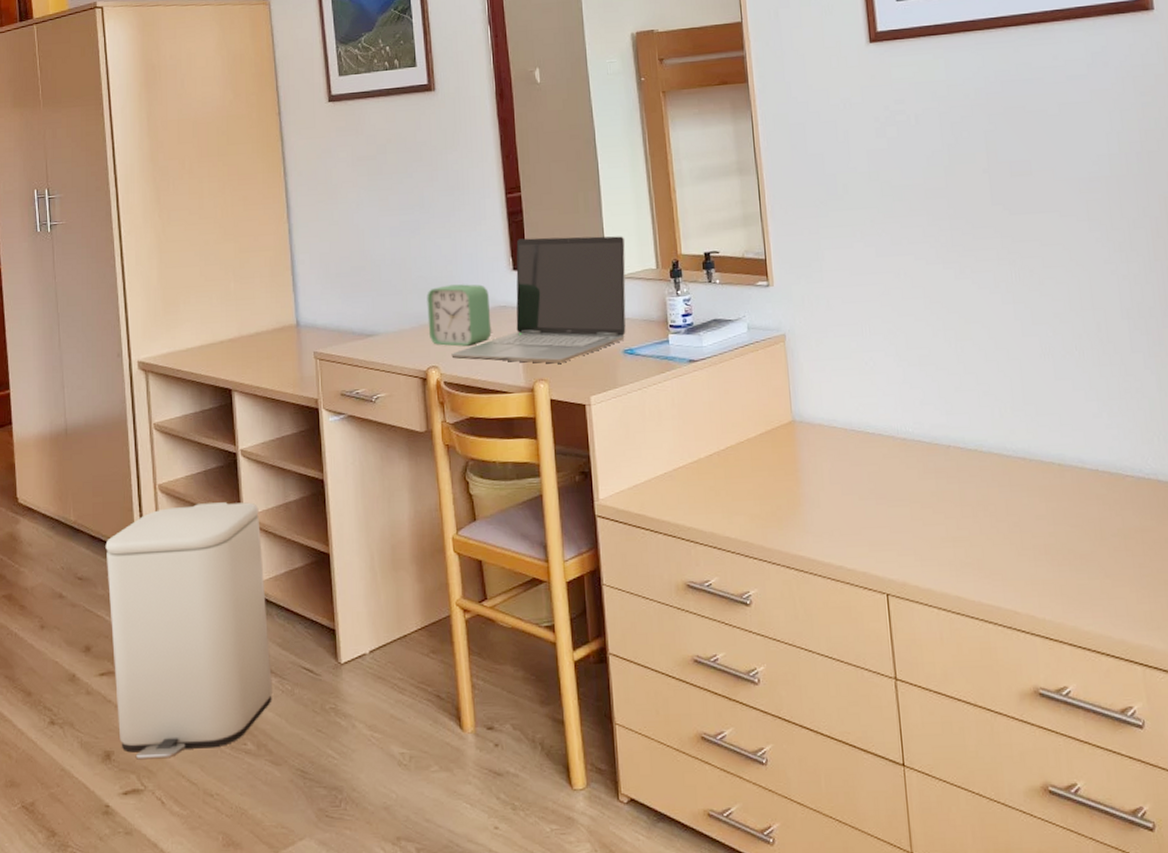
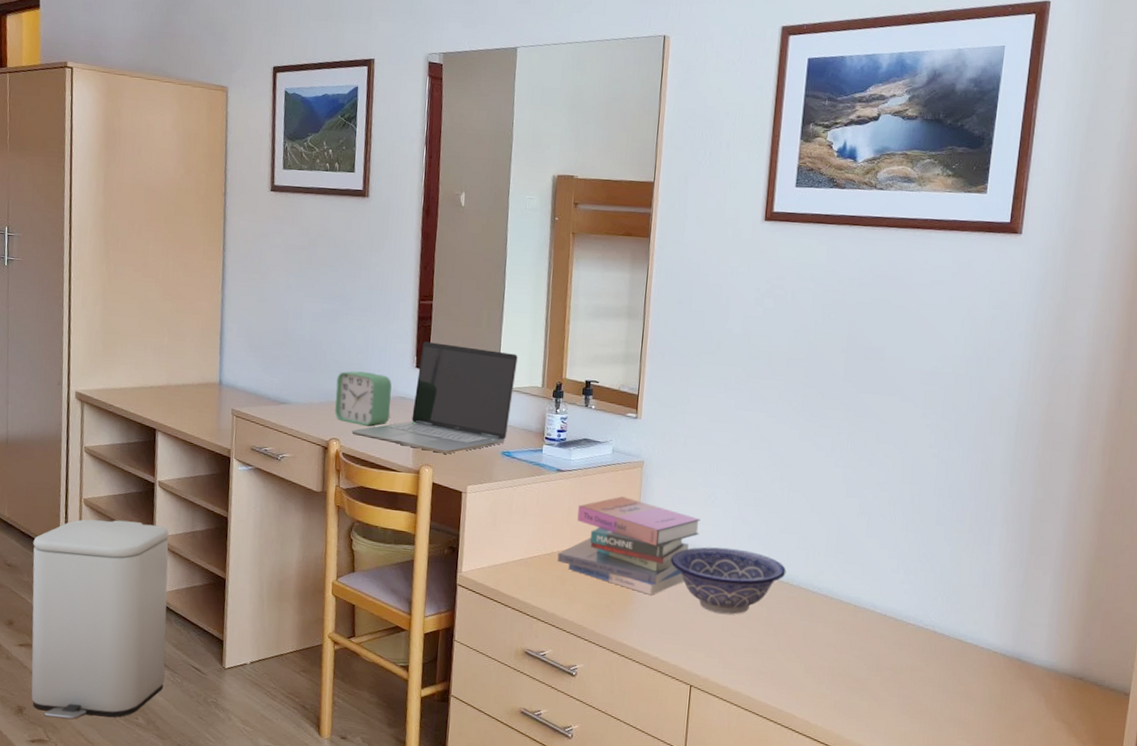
books: none [706,379,863,492] -> present [557,496,701,595]
decorative bowl: none [836,419,972,500] -> present [670,547,786,615]

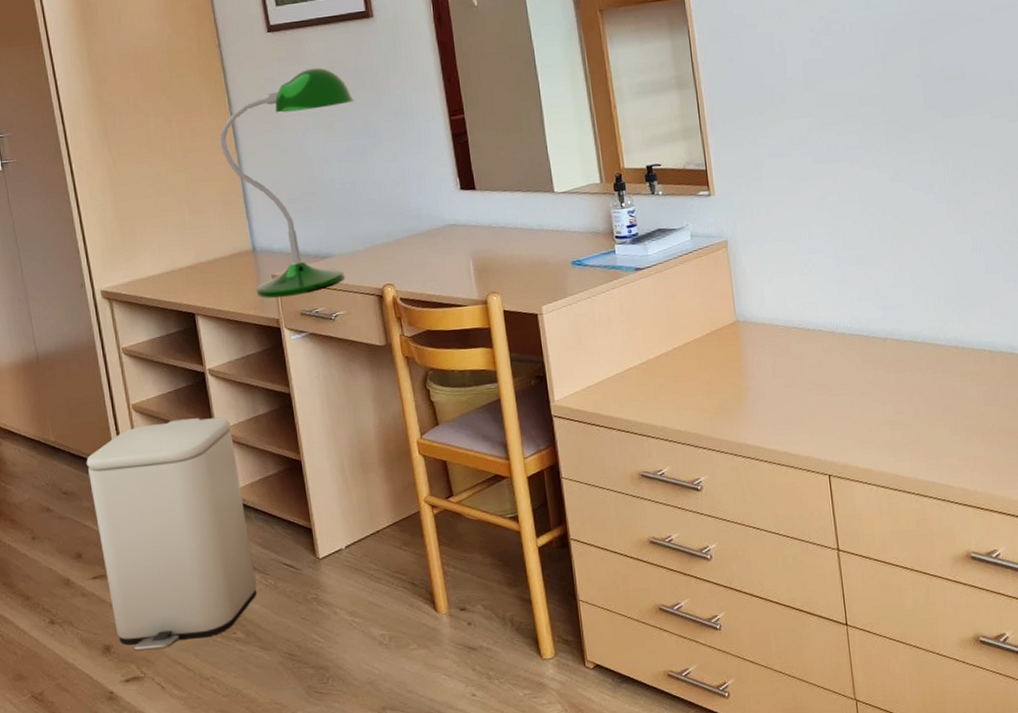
desk lamp: none [209,231,338,433] -> present [220,67,355,299]
alarm clock: present [334,371,392,427] -> none [378,204,443,265]
laptop: present [352,341,519,454] -> none [405,153,574,277]
books: present [557,496,701,595] -> none [655,283,804,385]
decorative bowl: present [670,547,786,615] -> none [778,315,908,390]

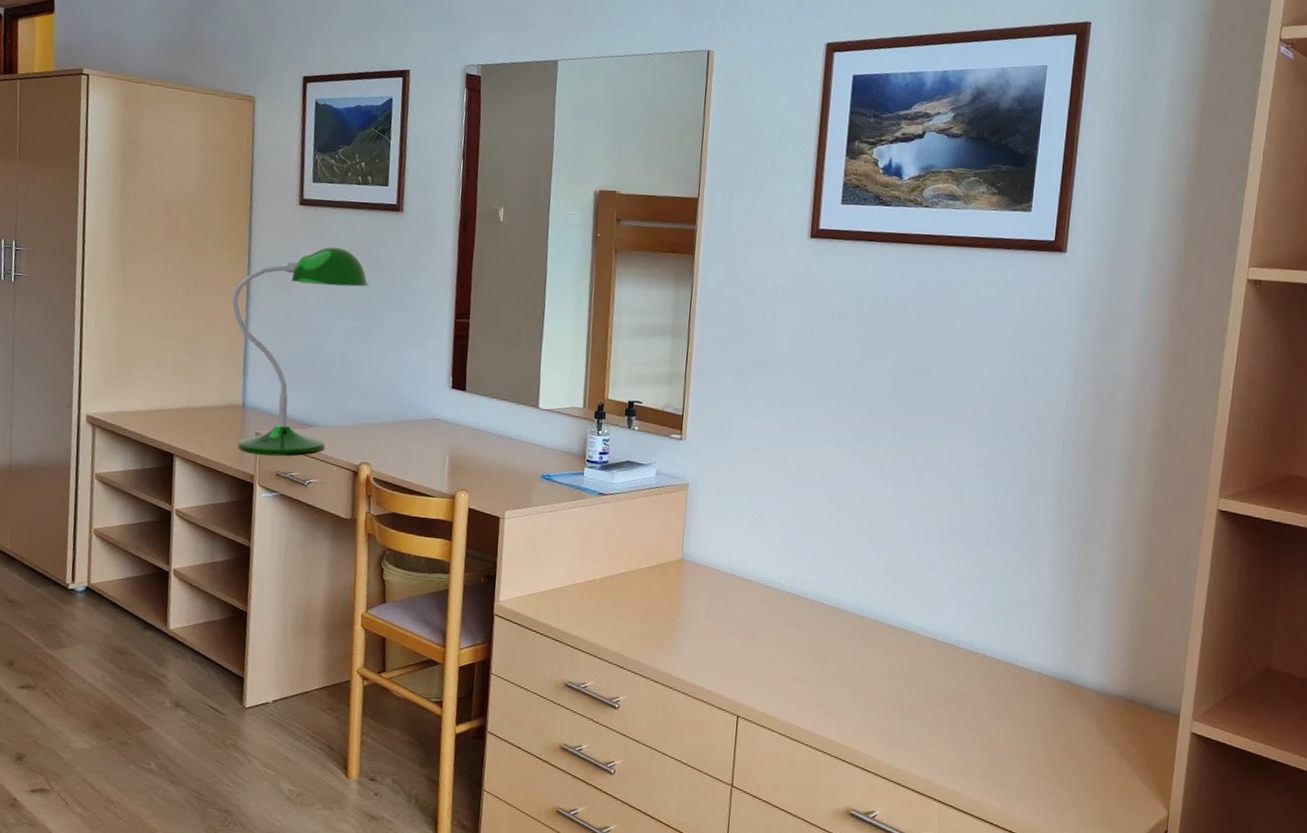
pedal bin: present [86,417,257,652] -> none [32,550,186,767]

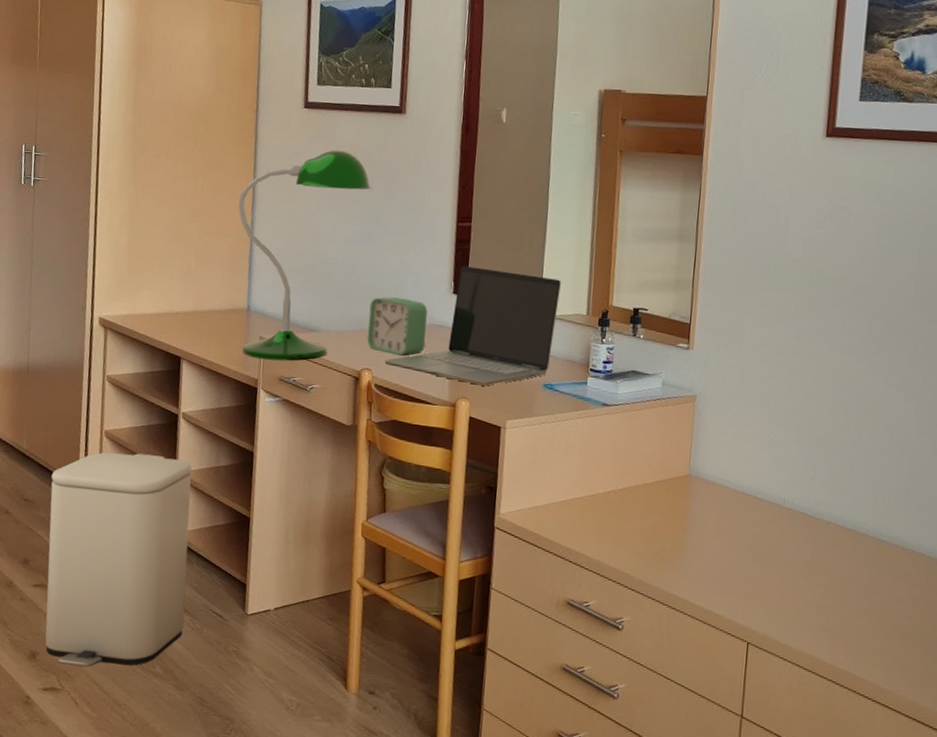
pedal bin: none [32,550,186,767] -> present [45,452,192,667]
alarm clock: none [365,392,426,451] -> present [367,297,428,357]
laptop: none [383,361,559,478] -> present [385,266,562,386]

